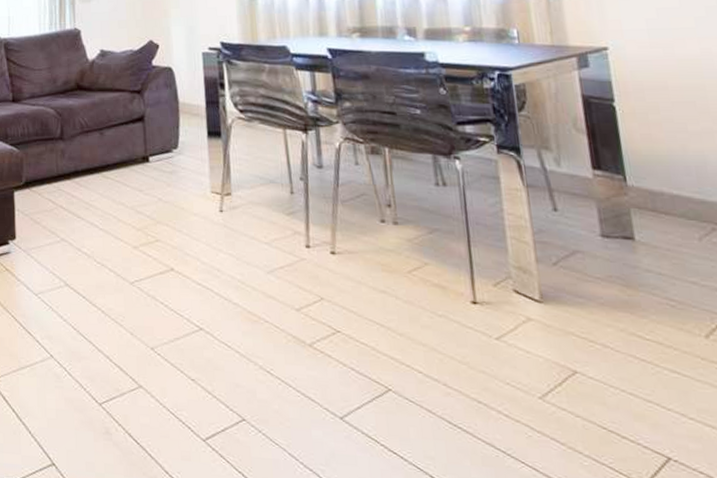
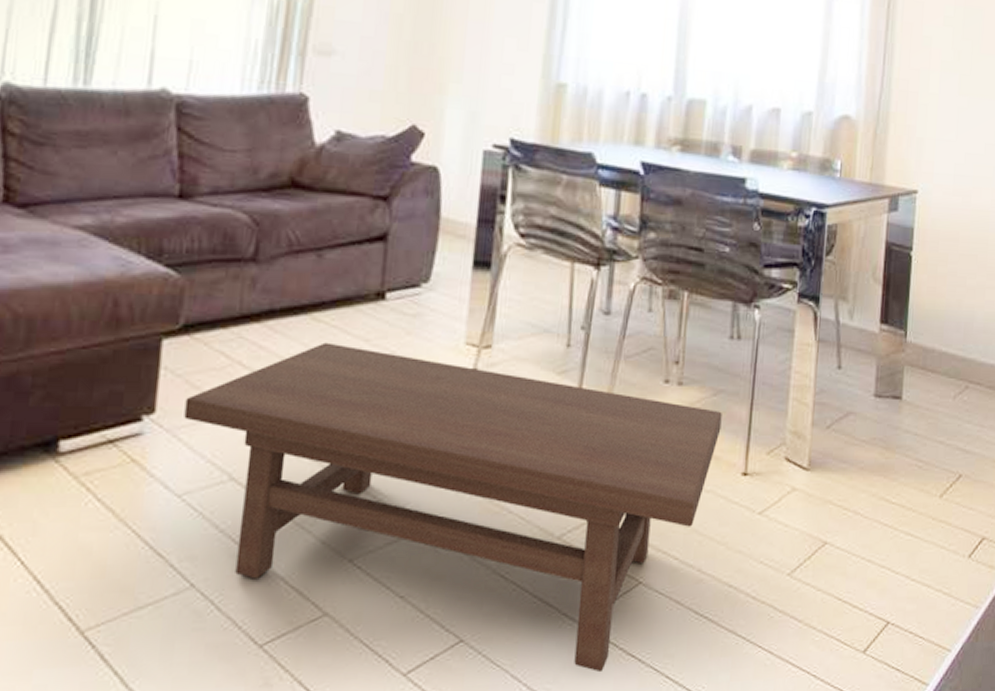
coffee table: none [32,192,443,463] -> present [184,342,722,673]

